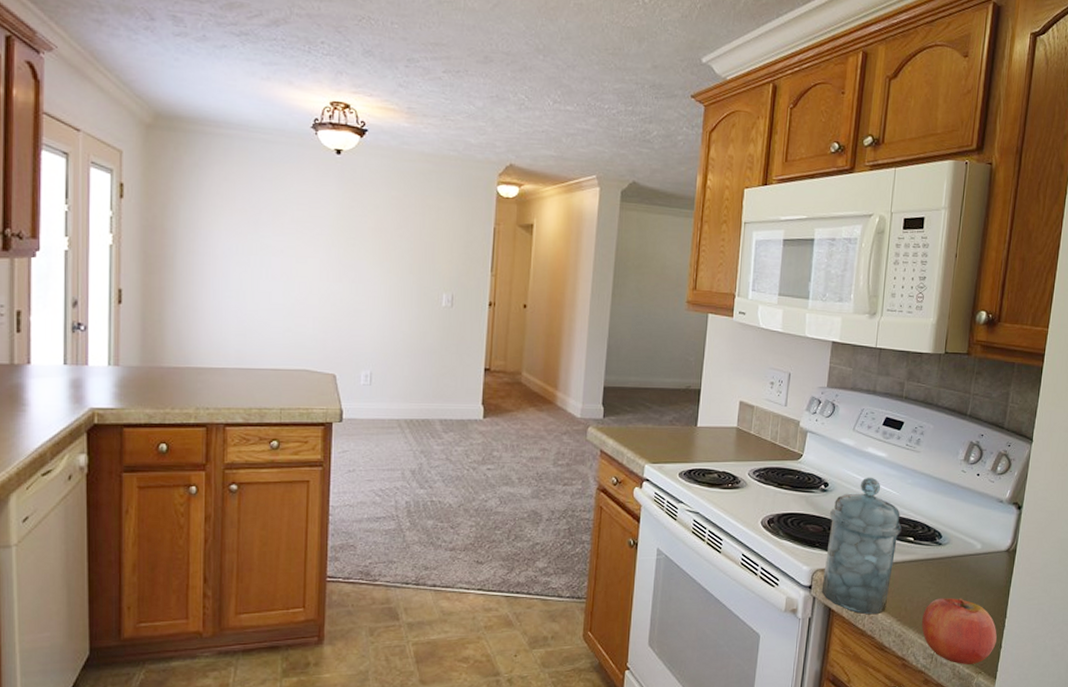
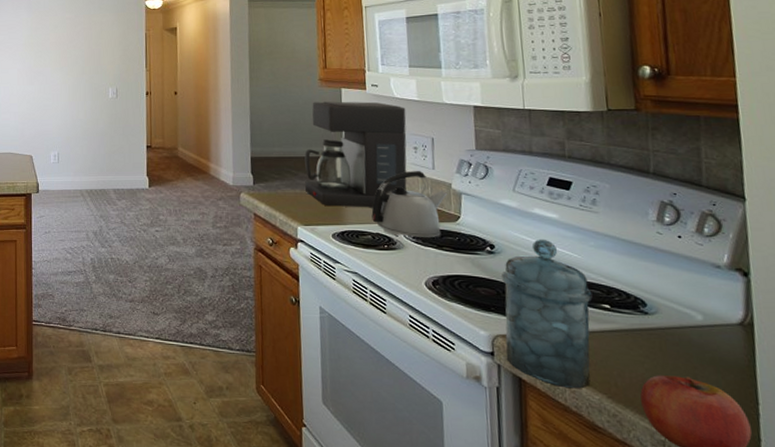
coffee maker: none [658,327,769,445] -> present [304,101,407,208]
kettle: none [720,406,795,477] -> present [371,170,448,239]

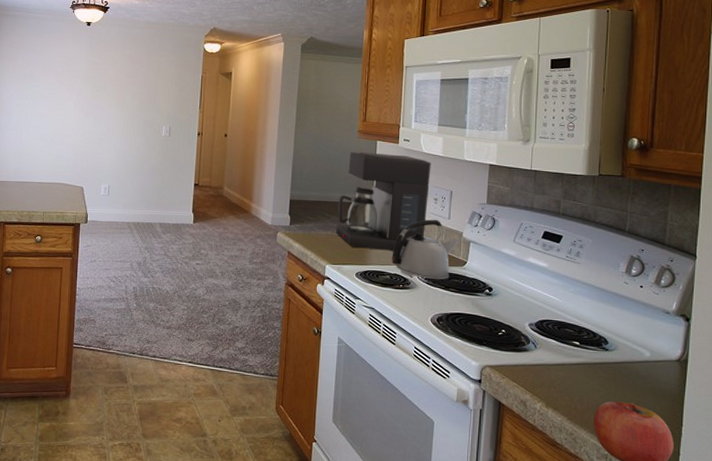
canister: present [502,239,593,389] -> none [491,284,567,412]

